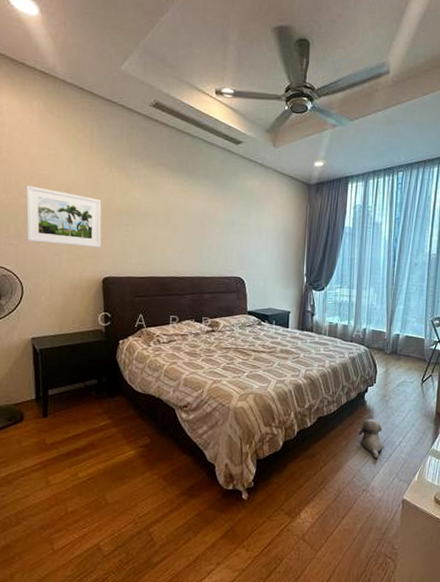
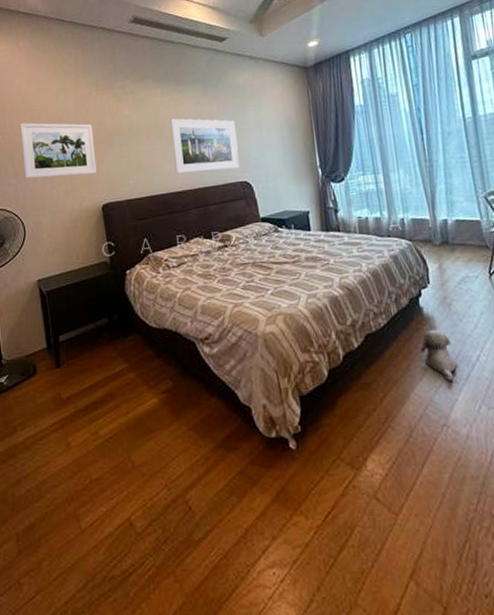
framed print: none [177,208,238,265] -> present [170,118,239,174]

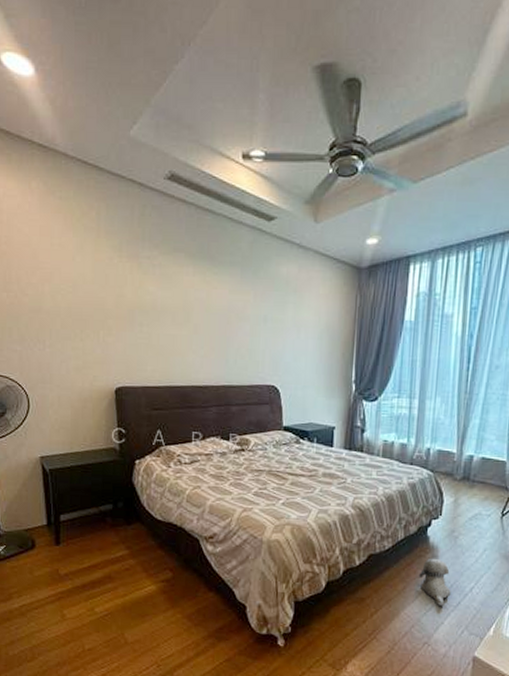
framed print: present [20,123,97,179] -> none [28,281,113,352]
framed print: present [170,118,239,174] -> none [199,303,271,371]

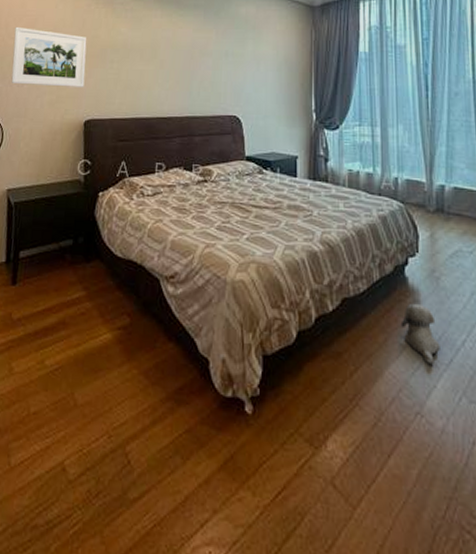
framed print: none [28,281,113,352] -> present [11,26,87,87]

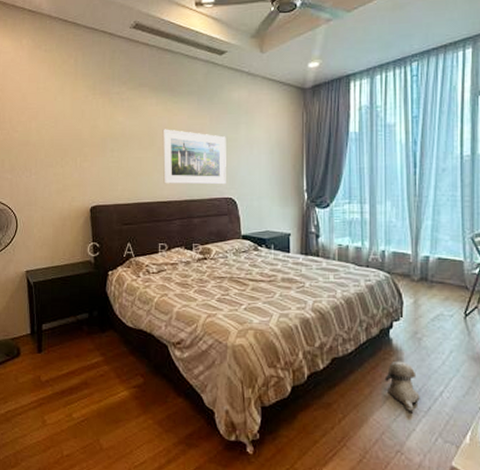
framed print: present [11,26,87,87] -> none [18,120,88,176]
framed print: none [164,41,232,102] -> present [162,129,226,185]

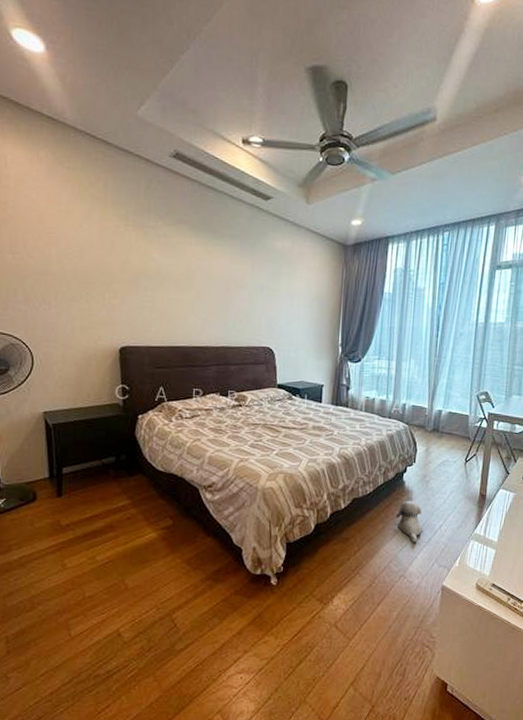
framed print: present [162,129,226,185] -> none [200,271,267,334]

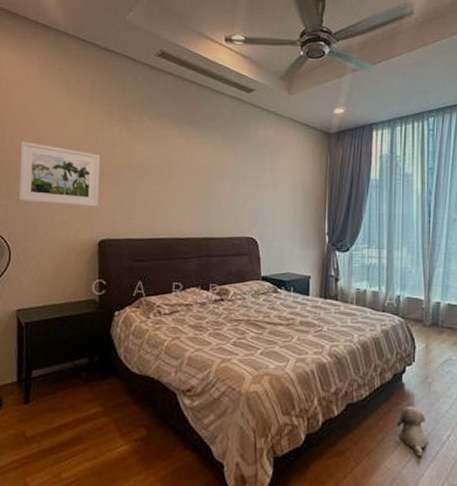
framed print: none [34,244,118,314] -> present [18,141,101,207]

